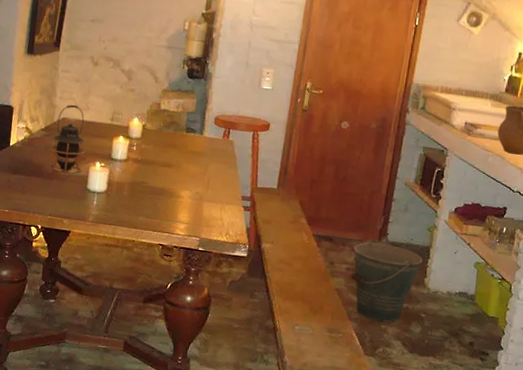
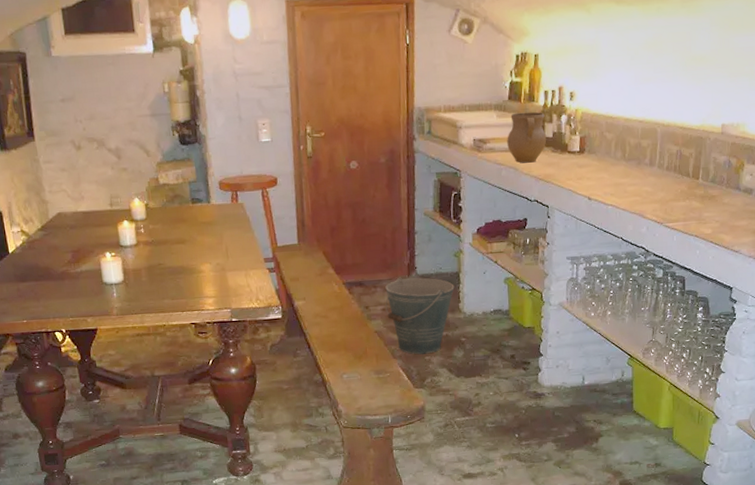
lantern: present [49,105,85,174] -> none [53,197,93,272]

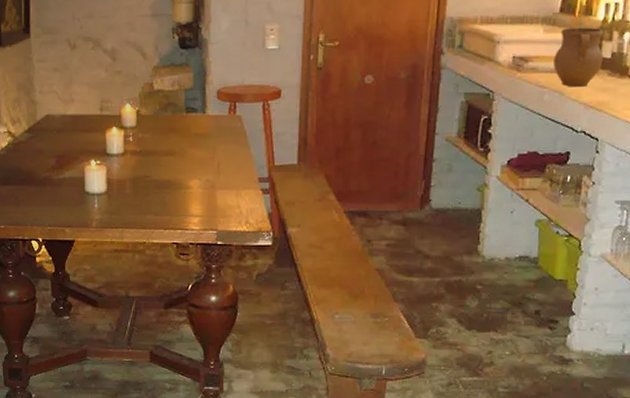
bucket: present [385,277,455,355] -> none [391,209,474,300]

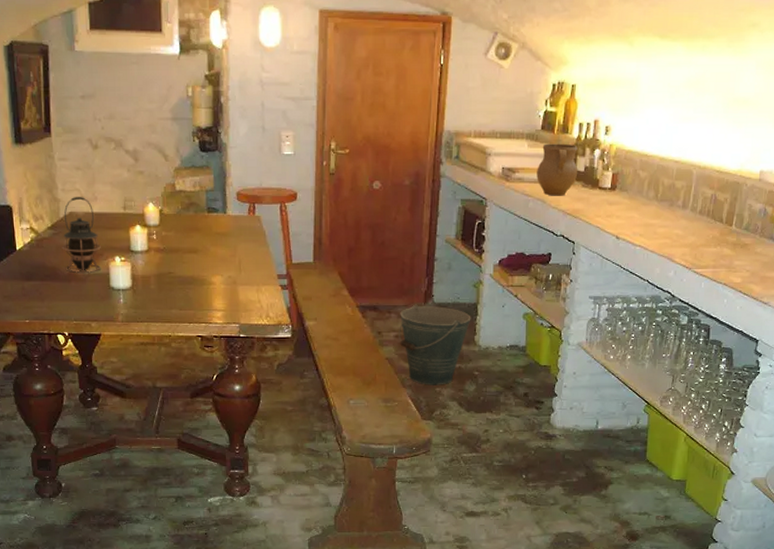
lantern: none [38,99,77,178] -> present [62,197,101,274]
bucket: none [391,209,474,300] -> present [399,304,471,385]

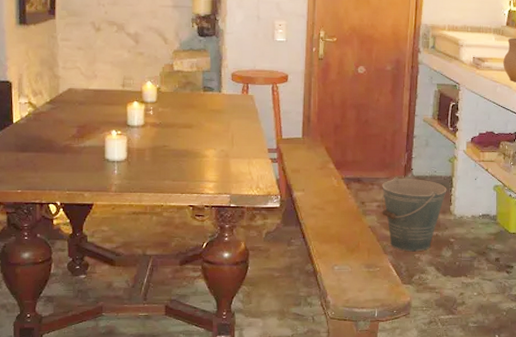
lantern: present [62,197,101,274] -> none [59,74,98,146]

